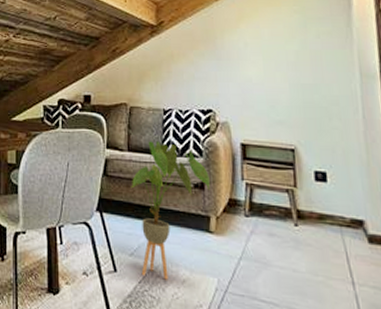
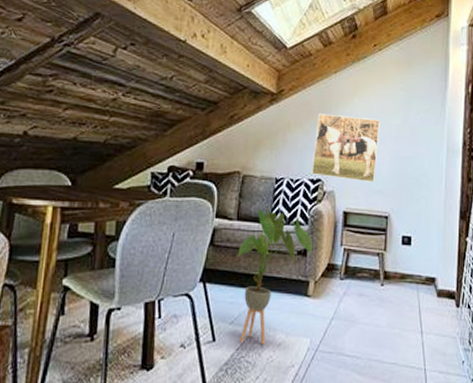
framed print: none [200,42,274,112] -> present [311,113,380,182]

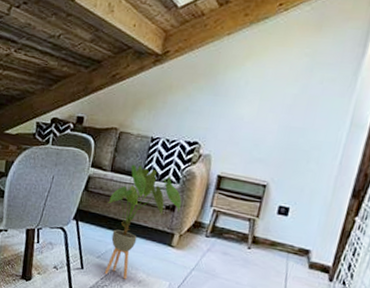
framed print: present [311,113,380,182] -> none [188,76,273,151]

